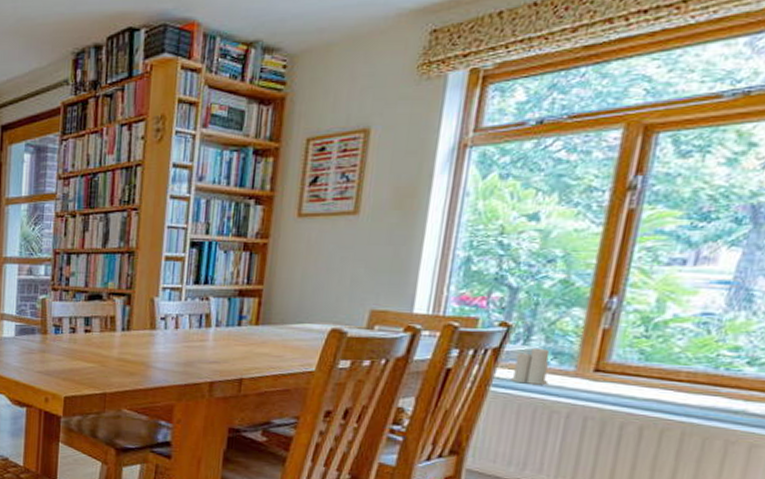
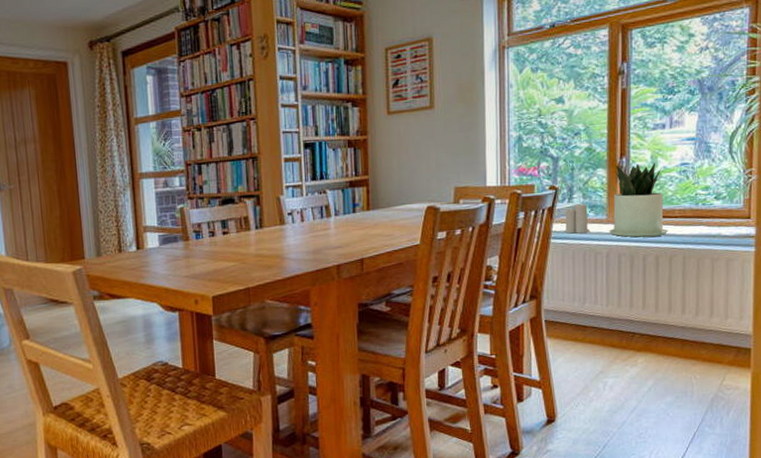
planter: none [575,305,672,402] -> present [609,162,668,238]

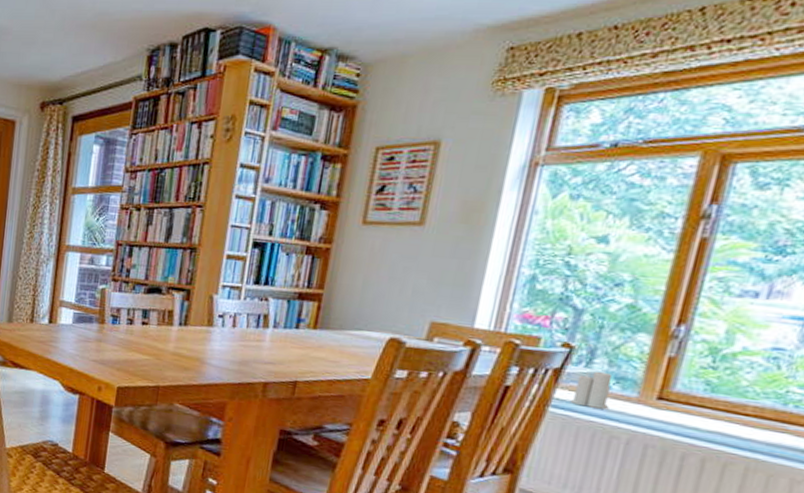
planter: present [609,162,668,238] -> none [637,333,741,435]

